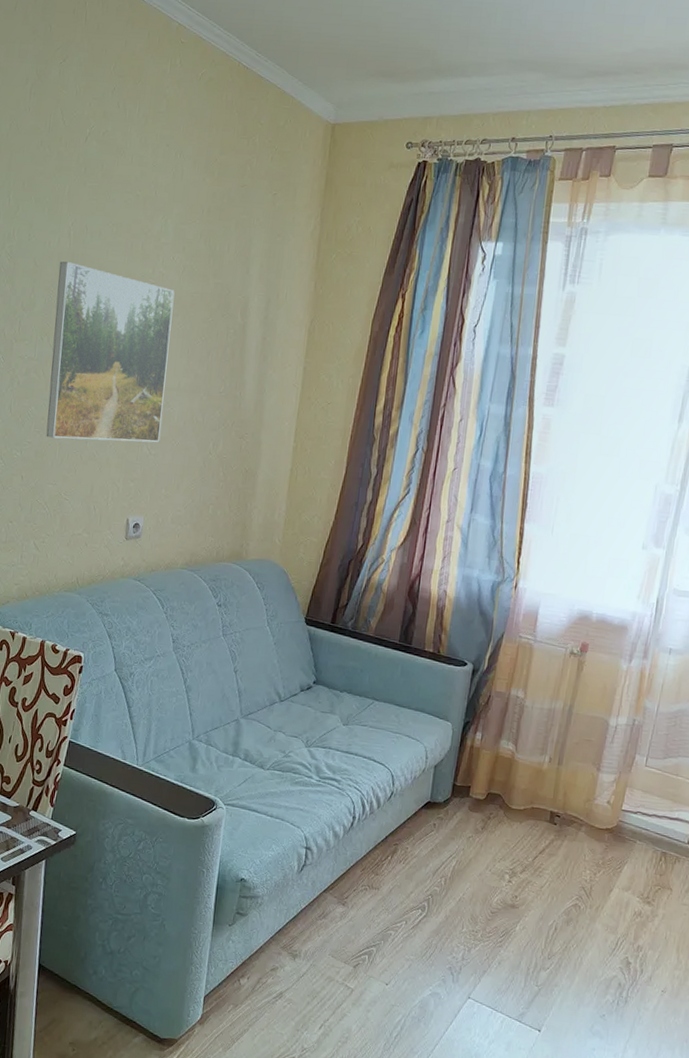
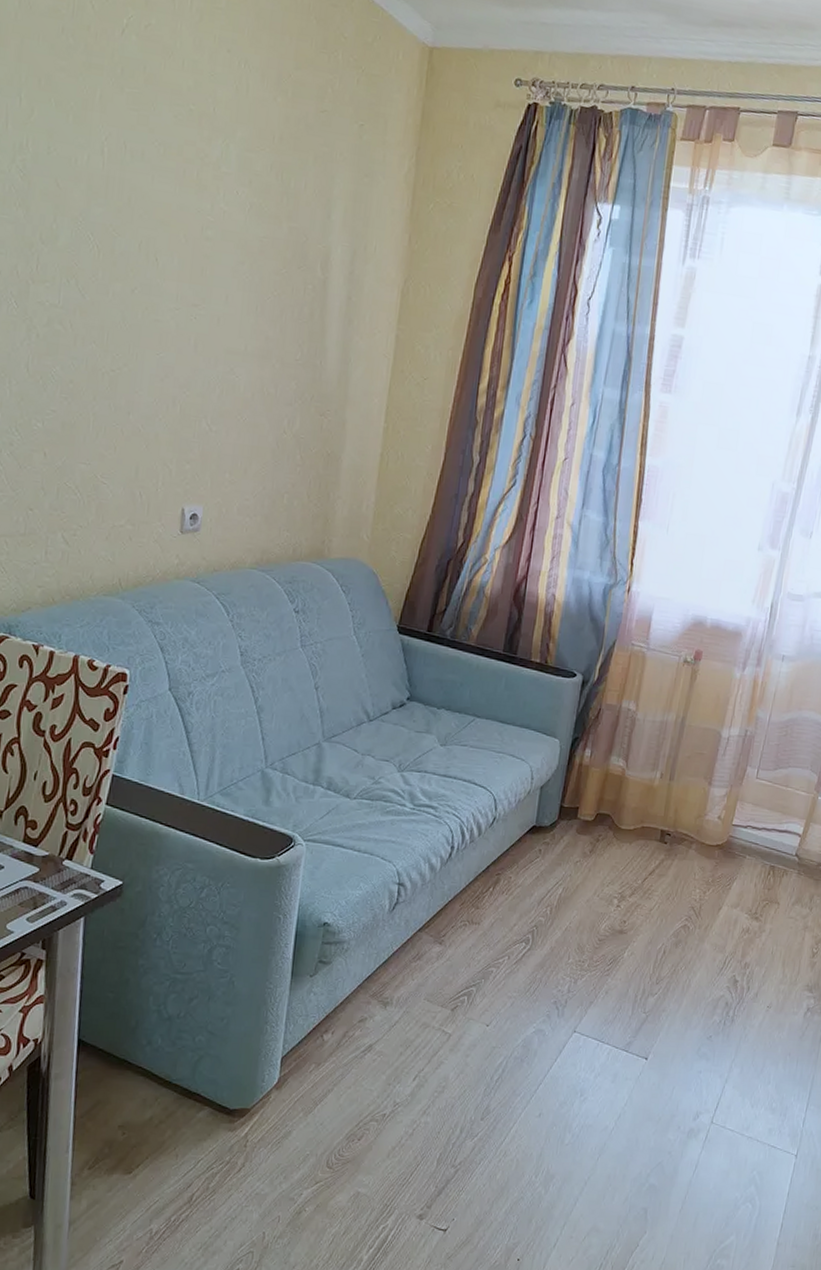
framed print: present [46,261,175,443] -> none [75,185,239,417]

